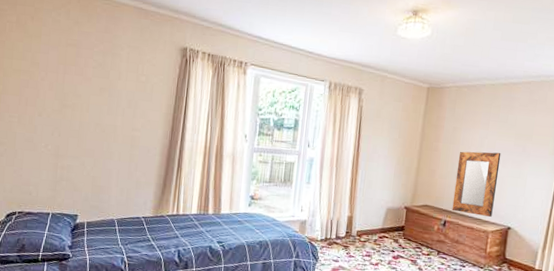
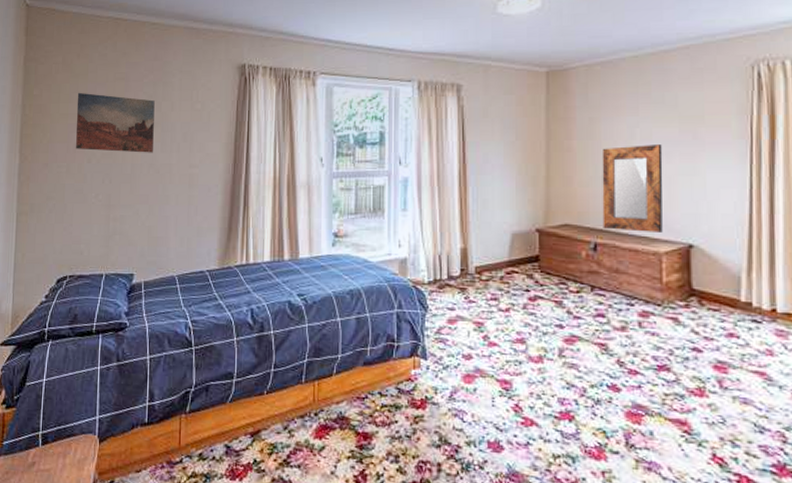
wall art: none [28,51,104,114] -> present [76,92,155,153]

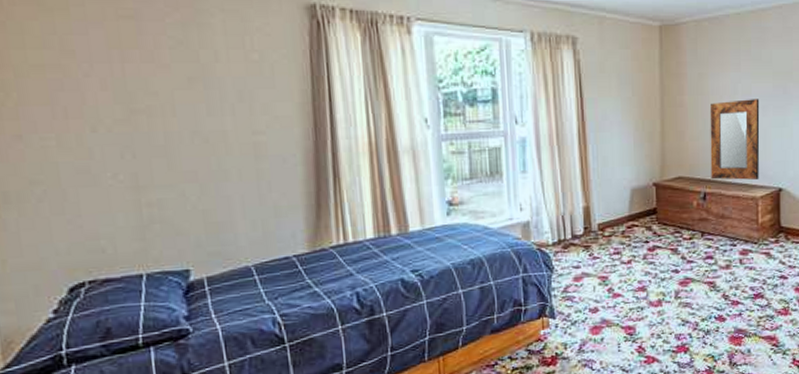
wall art: present [76,92,155,153] -> none [55,34,195,118]

